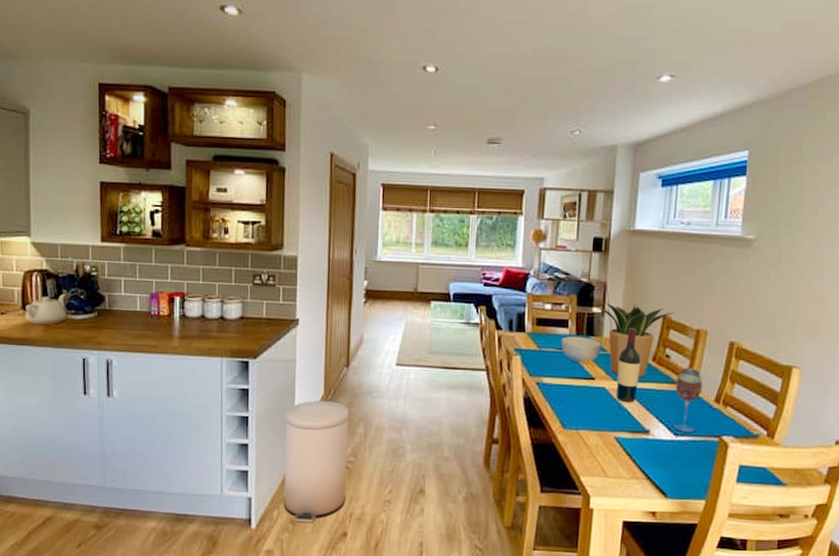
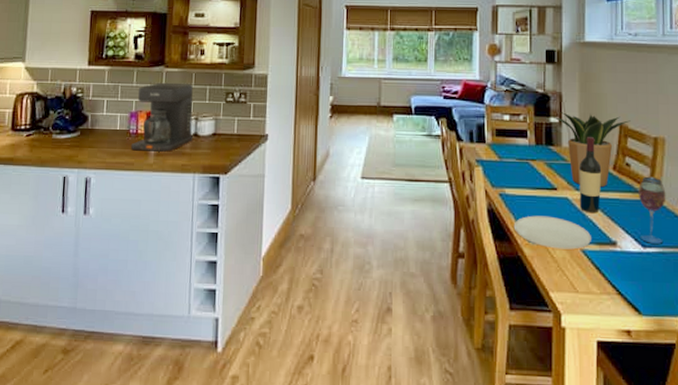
teapot: present [25,293,67,325] -> none [13,114,53,145]
coffee maker: none [153,262,219,335] -> present [130,82,193,152]
pedal bin: present [283,400,349,523] -> none [250,215,316,345]
plate: none [549,404,625,437] -> present [513,215,591,250]
bowl: present [561,336,602,364] -> none [521,146,562,174]

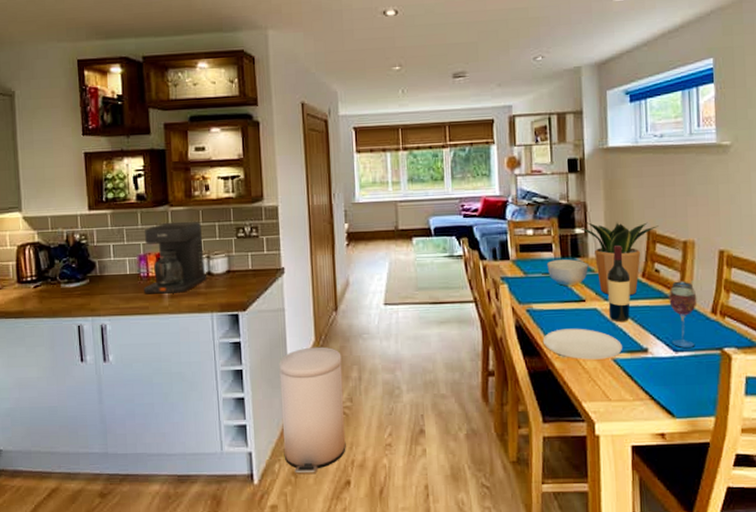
pedal bin: none [250,215,316,345] -> present [279,346,346,474]
bowl: none [521,146,562,174] -> present [546,259,589,287]

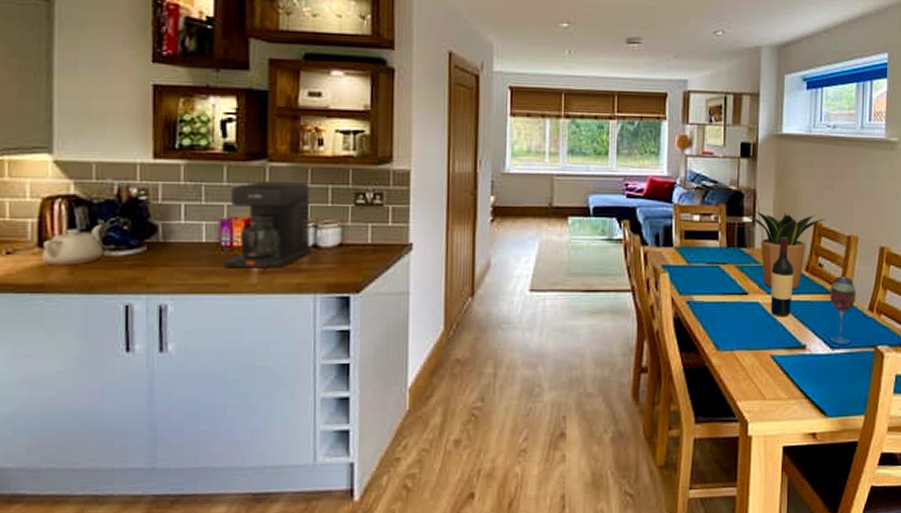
teapot: none [20,263,61,297] -> present [41,224,104,266]
pedal bin: present [279,346,346,474] -> none [395,337,475,487]
plate: present [542,328,622,360] -> none [701,322,781,357]
bowl: present [546,259,589,287] -> none [711,248,754,278]

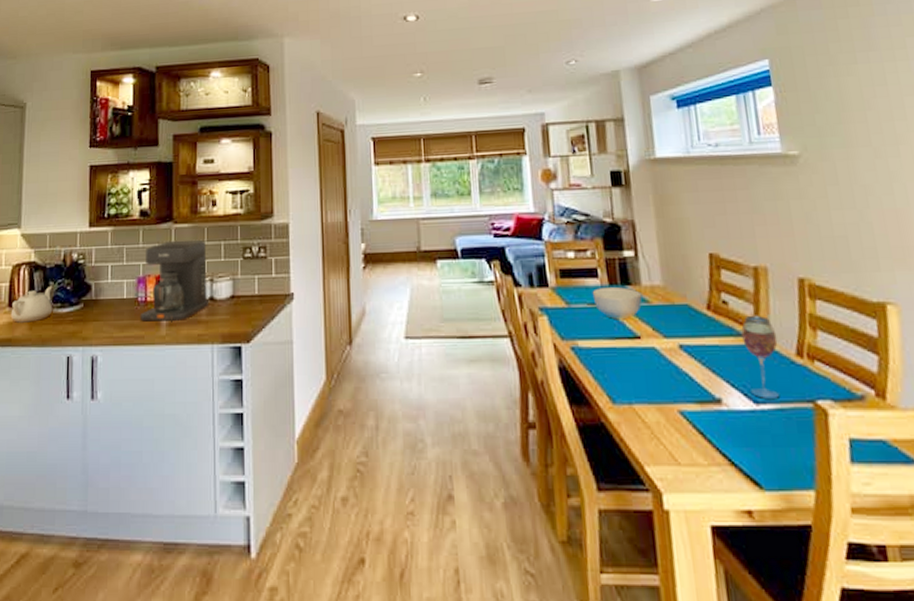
bowl: none [711,248,754,278] -> present [592,286,642,320]
potted plant: present [747,211,825,290] -> none [628,244,722,333]
wine bottle: present [770,237,794,317] -> none [664,271,696,365]

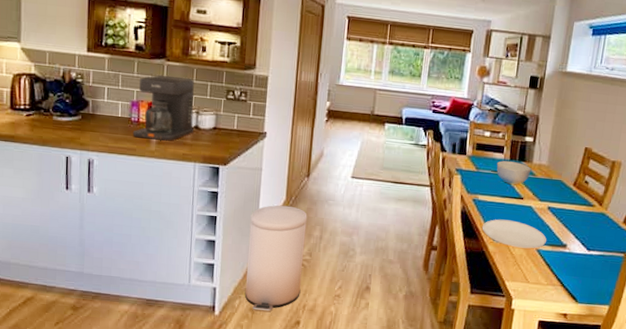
teapot: present [10,285,53,323] -> none [12,97,53,125]
pedal bin: none [285,387,360,547] -> present [244,205,307,312]
plate: none [592,371,690,412] -> present [482,219,547,249]
wineglass: present [741,315,779,400] -> none [586,193,615,249]

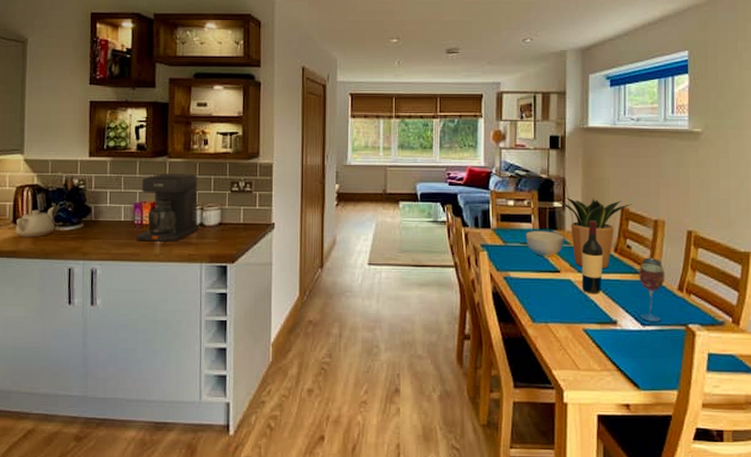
teapot: none [12,97,53,125] -> present [15,206,55,238]
pedal bin: present [244,205,307,312] -> none [261,302,324,427]
plate: present [482,219,547,249] -> none [518,297,593,329]
potted plant: none [529,133,595,200] -> present [557,197,632,269]
wine bottle: none [540,156,564,221] -> present [581,221,604,294]
wineglass: none [586,193,615,249] -> present [639,257,665,323]

